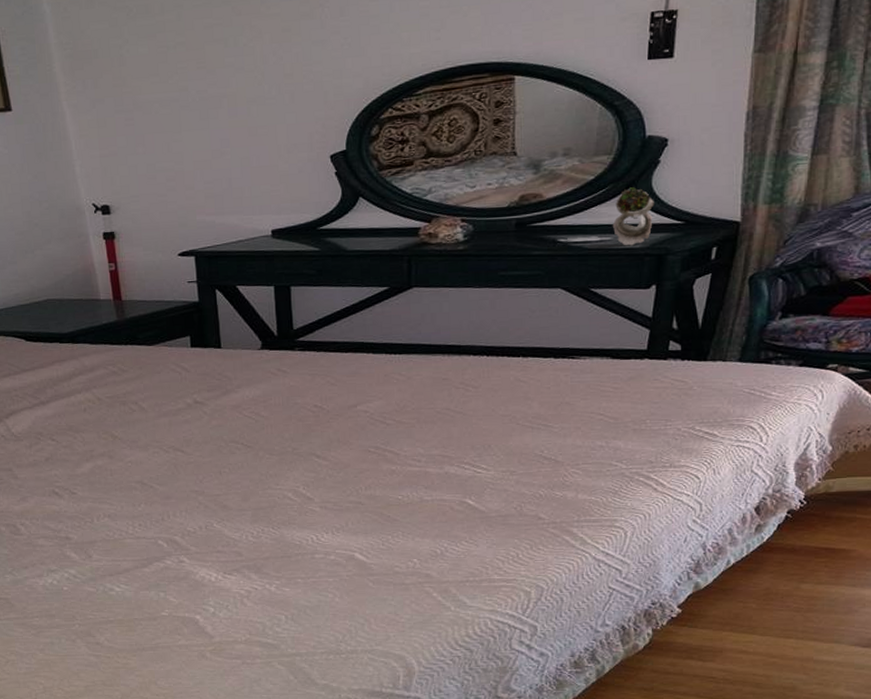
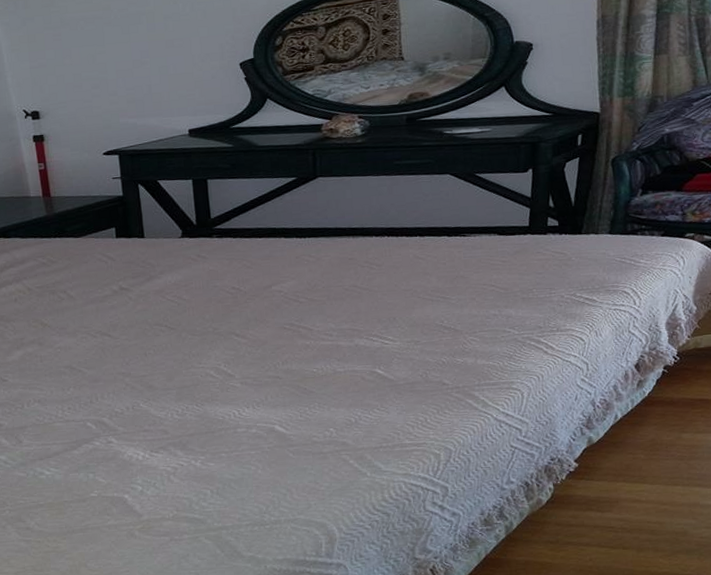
succulent plant: present [612,187,654,246] -> none [490,85,525,136]

